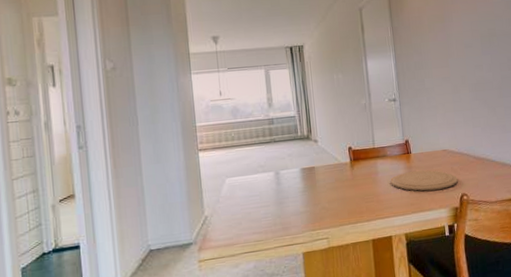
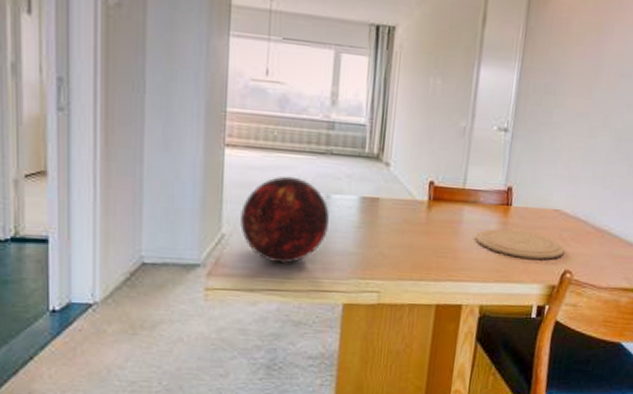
decorative orb: none [217,163,282,231] -> present [240,176,329,264]

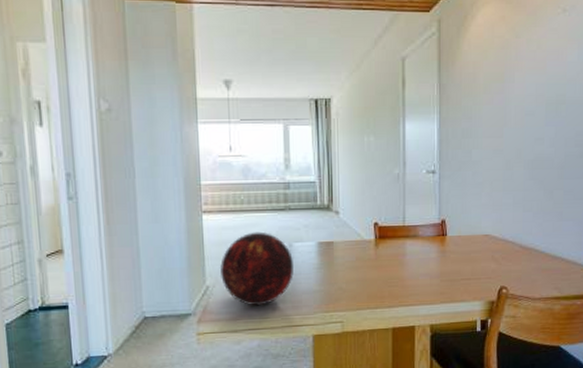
plate: present [475,229,565,259] -> none [419,256,498,280]

